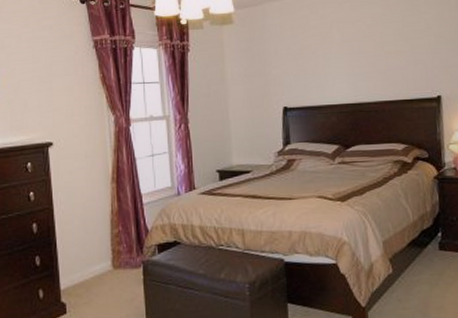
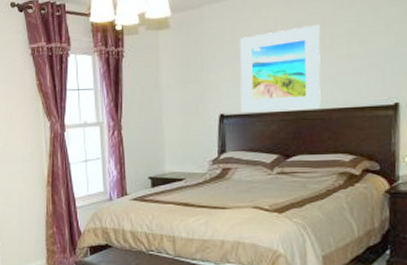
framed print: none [299,23,375,104] -> present [240,24,321,112]

